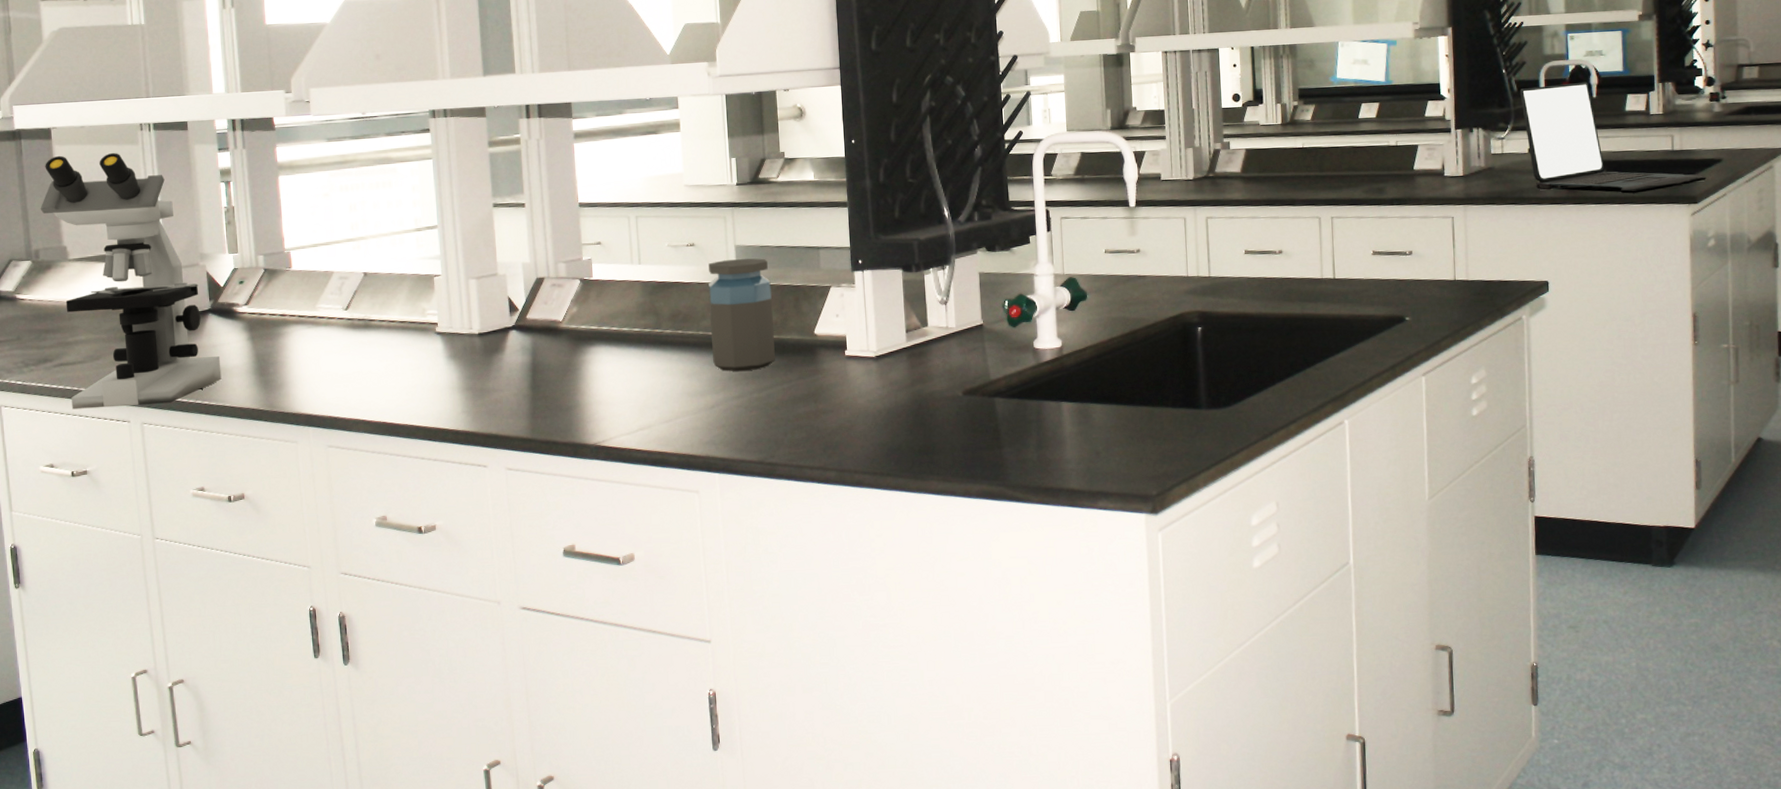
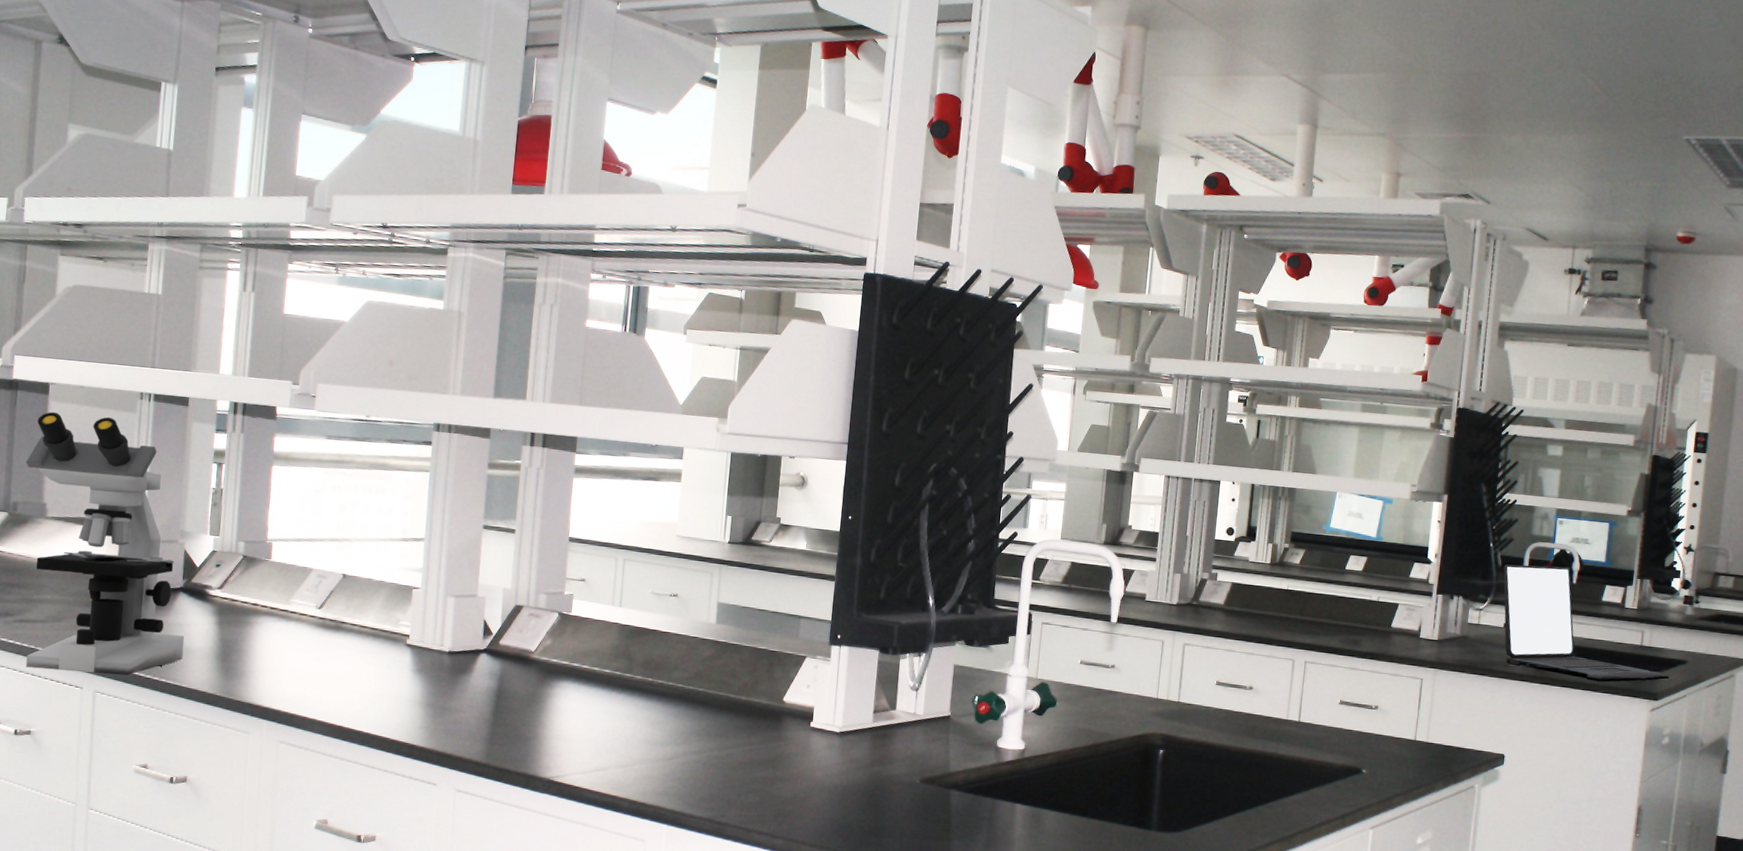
jar: present [708,258,775,372] -> none [678,615,748,728]

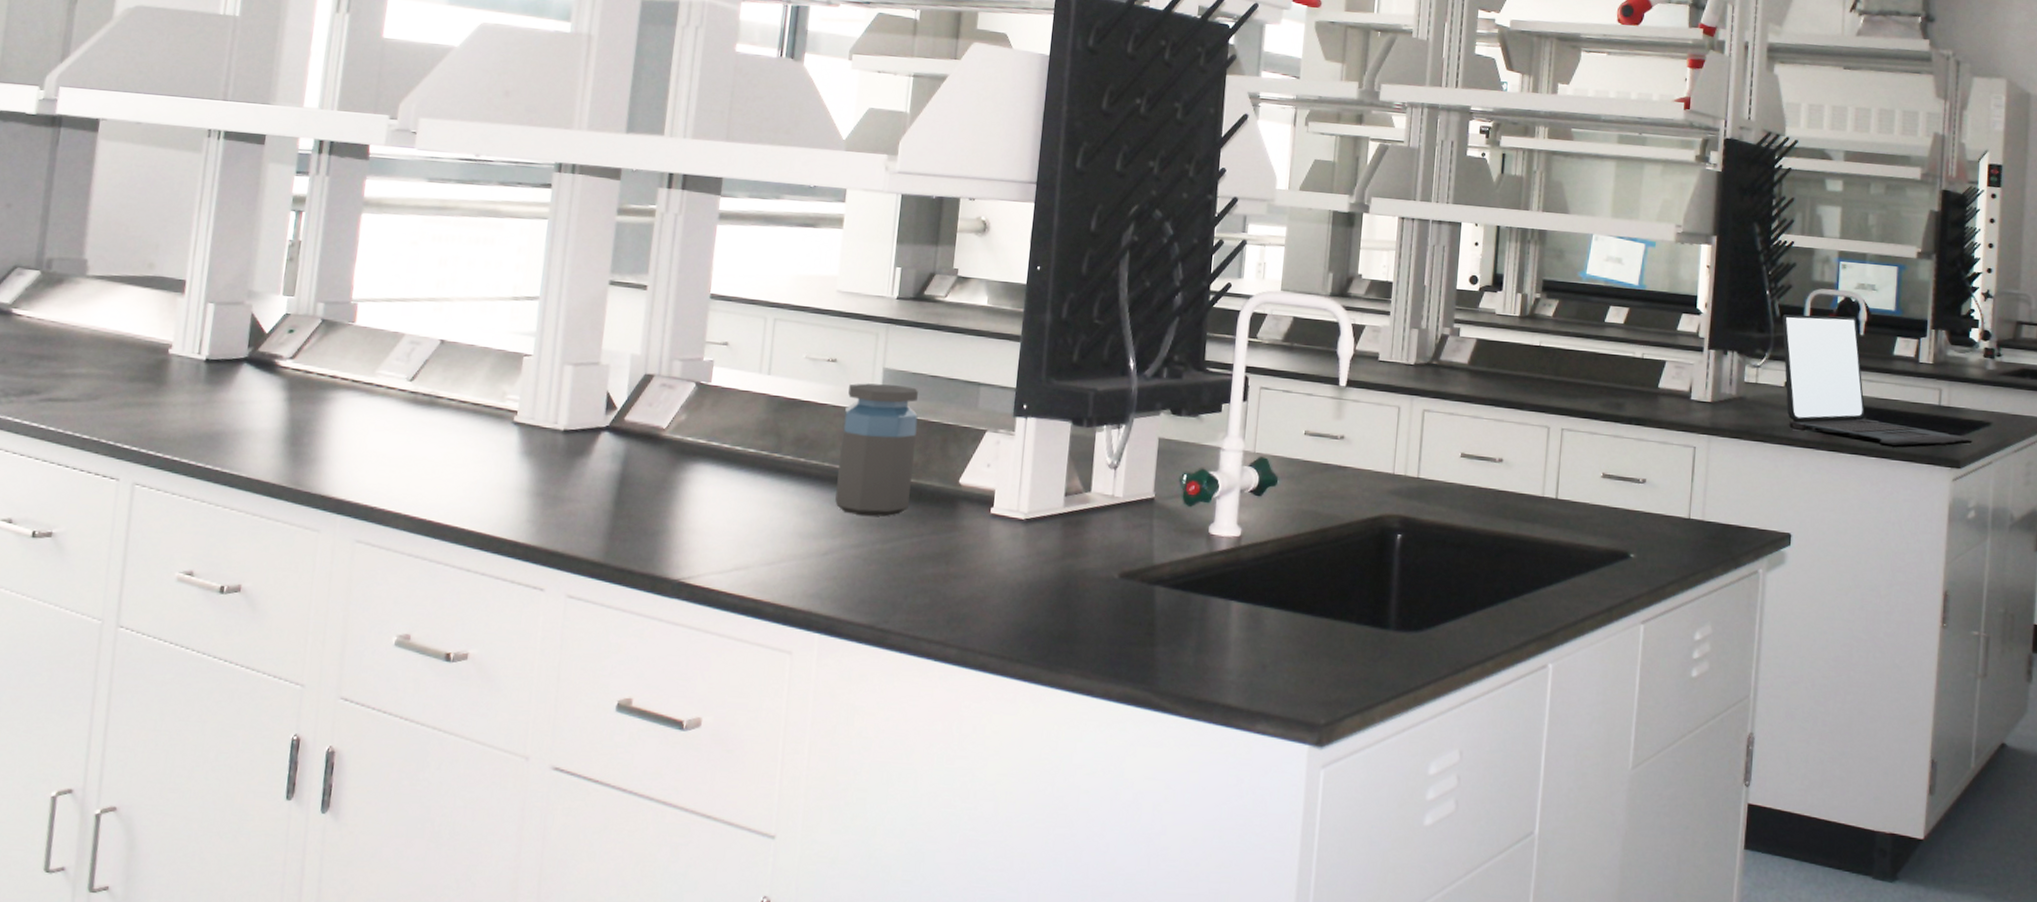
microscope: present [25,411,185,676] -> none [51,152,247,464]
jar: none [678,615,748,728] -> present [835,383,918,517]

